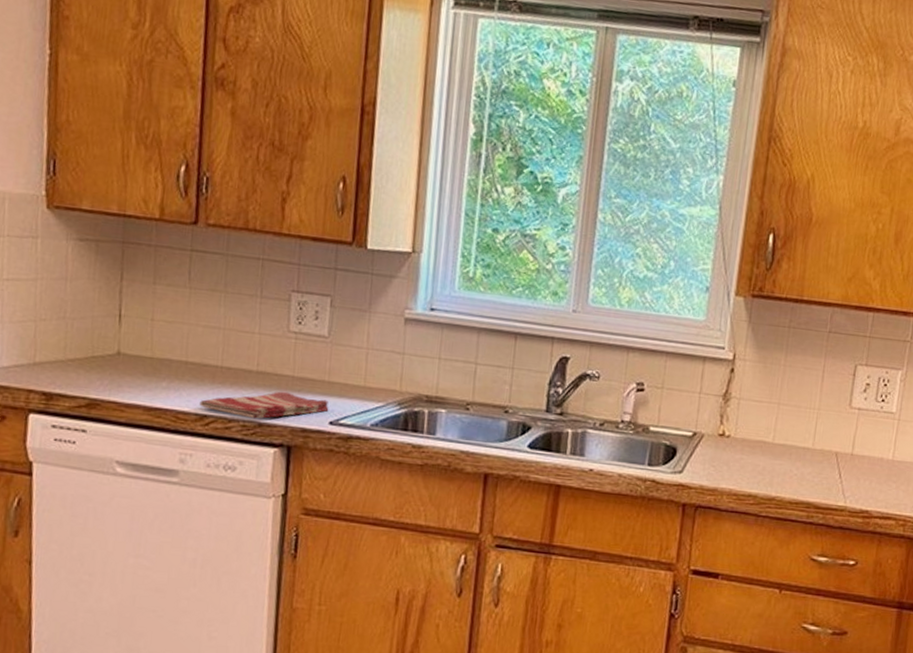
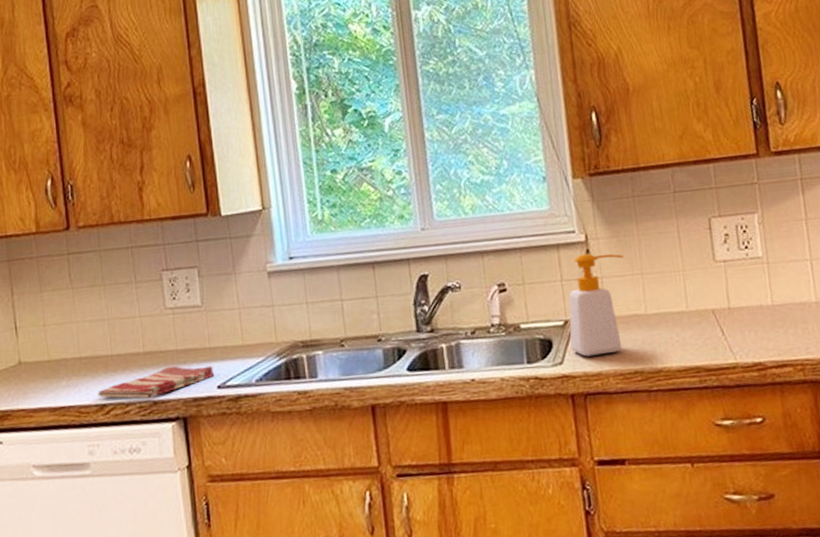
soap bottle: none [693,371,766,473] -> present [568,253,624,357]

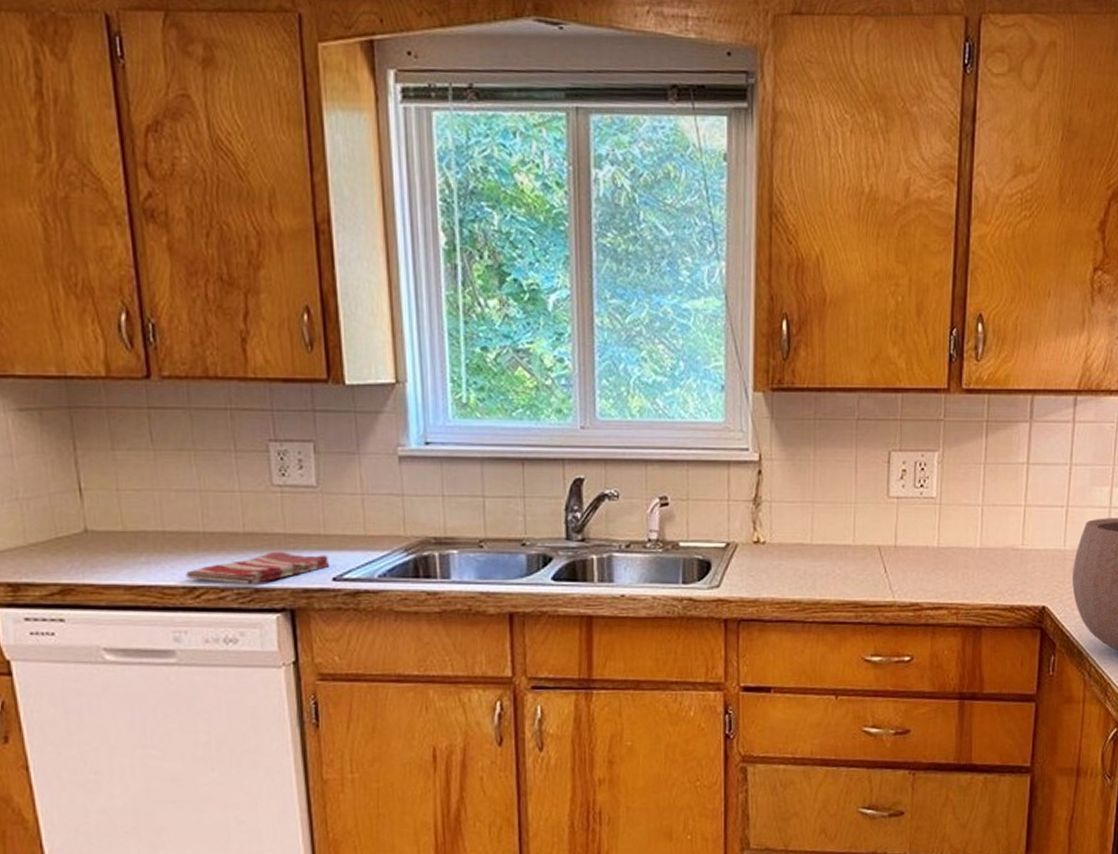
soap bottle: present [568,253,624,357] -> none [730,474,797,582]

